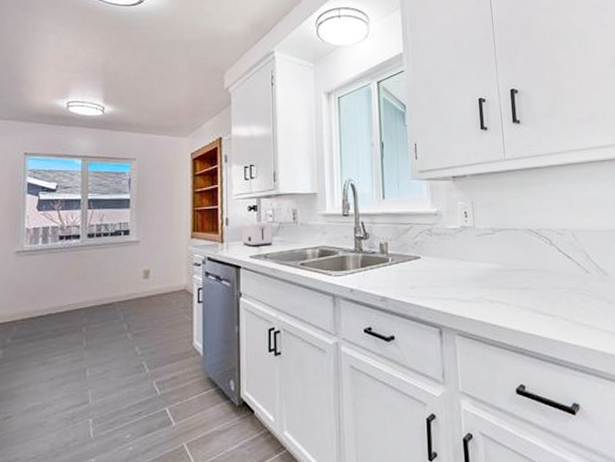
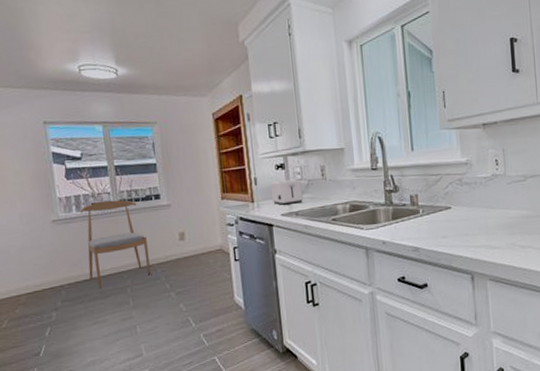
dining chair: none [45,233,110,326] -> present [80,200,151,288]

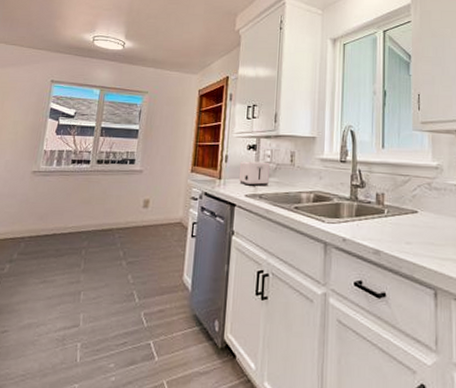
dining chair: present [80,200,151,288] -> none [50,159,113,246]

